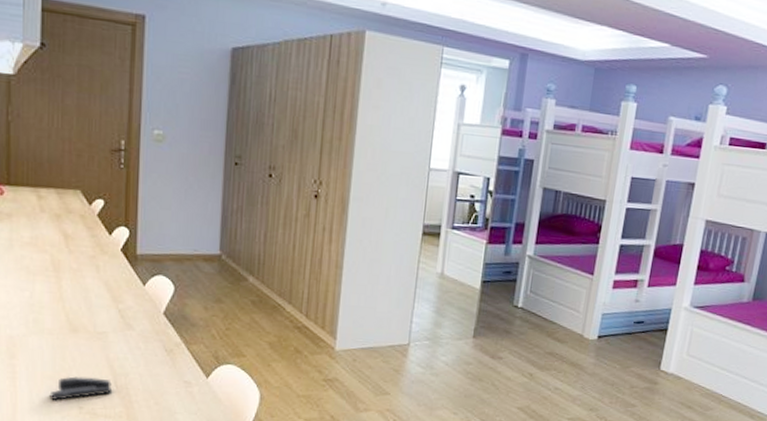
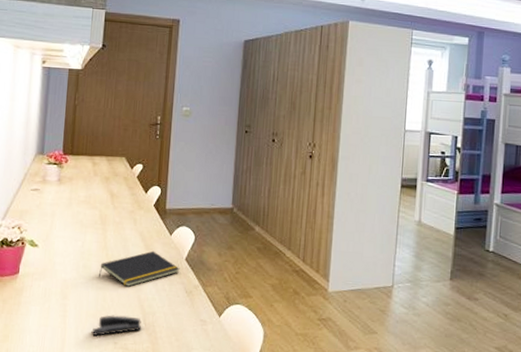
notepad: none [55,303,157,346] -> present [99,250,180,288]

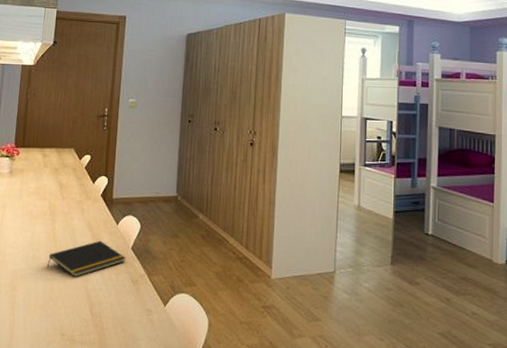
stapler: present [91,314,142,337] -> none [39,306,89,329]

